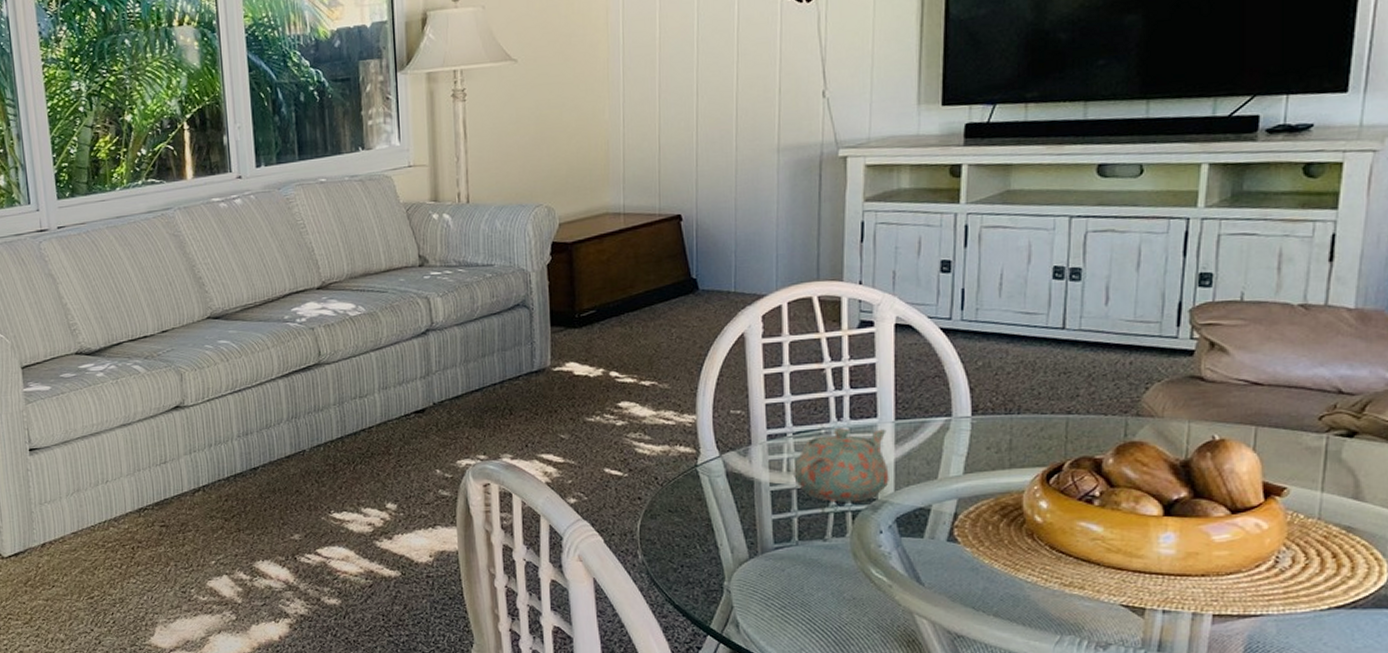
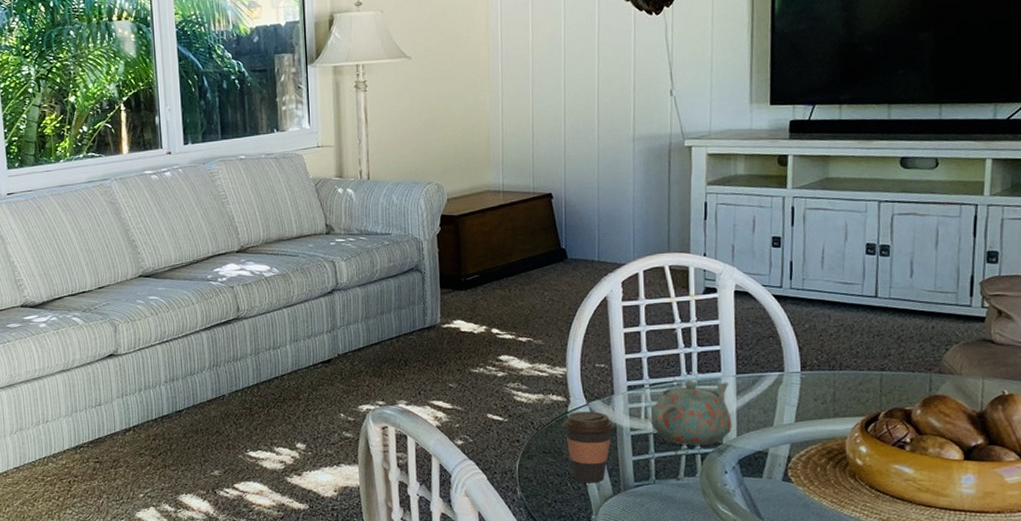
coffee cup: none [691,464,753,546] -> present [562,411,615,483]

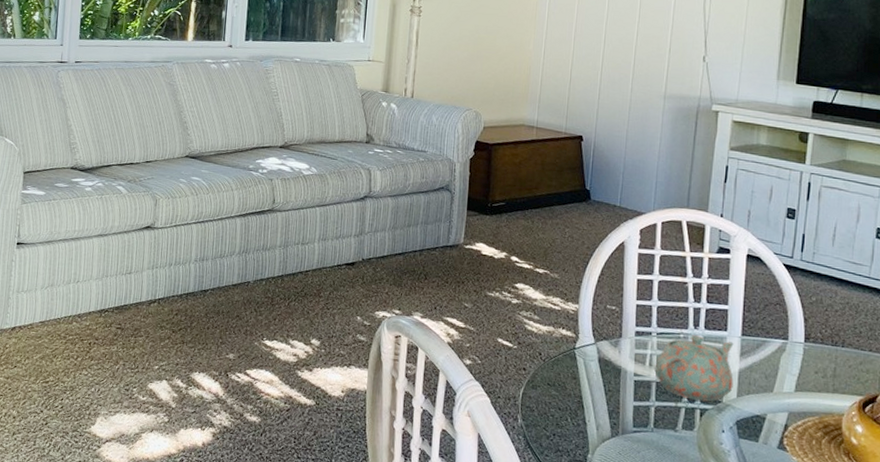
coffee cup: present [562,411,615,483] -> none [569,349,620,423]

